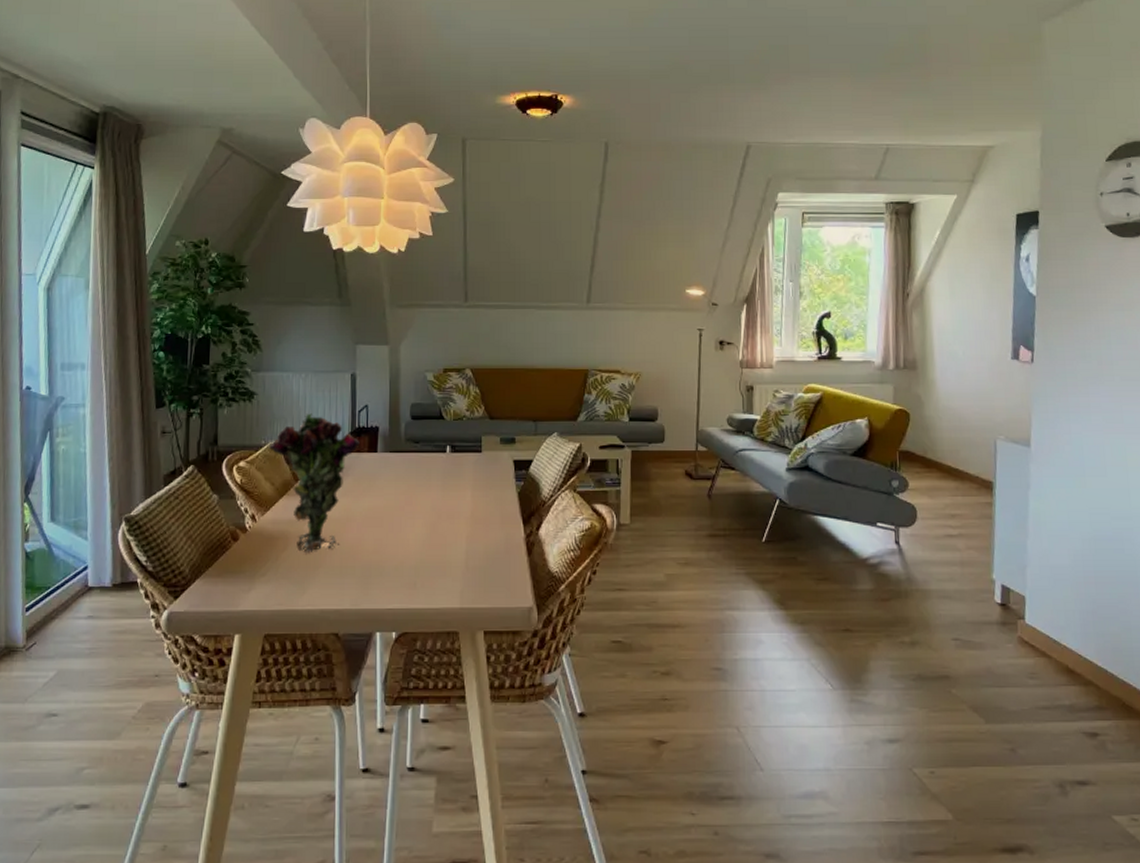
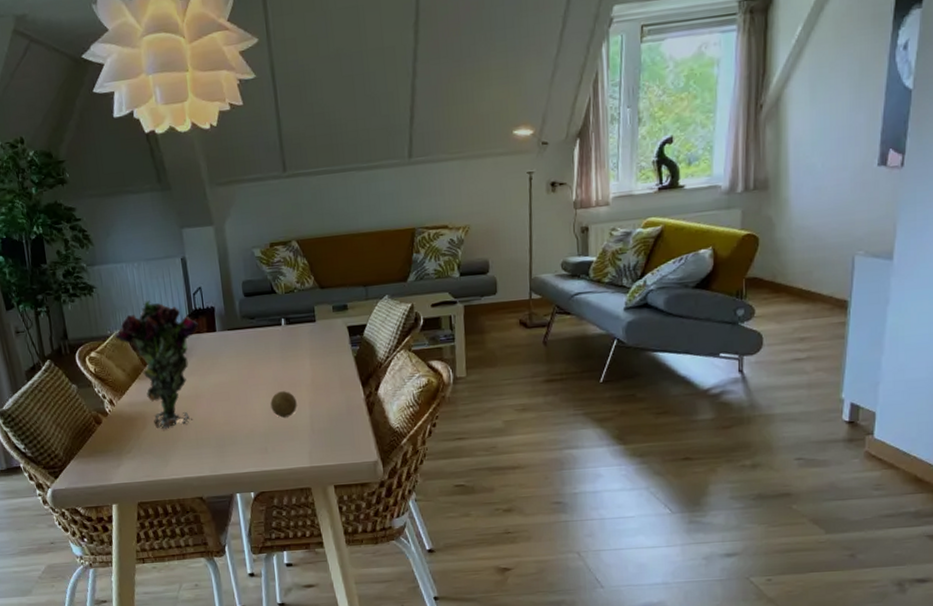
fruit: none [425,522,453,551] -> present [270,391,297,418]

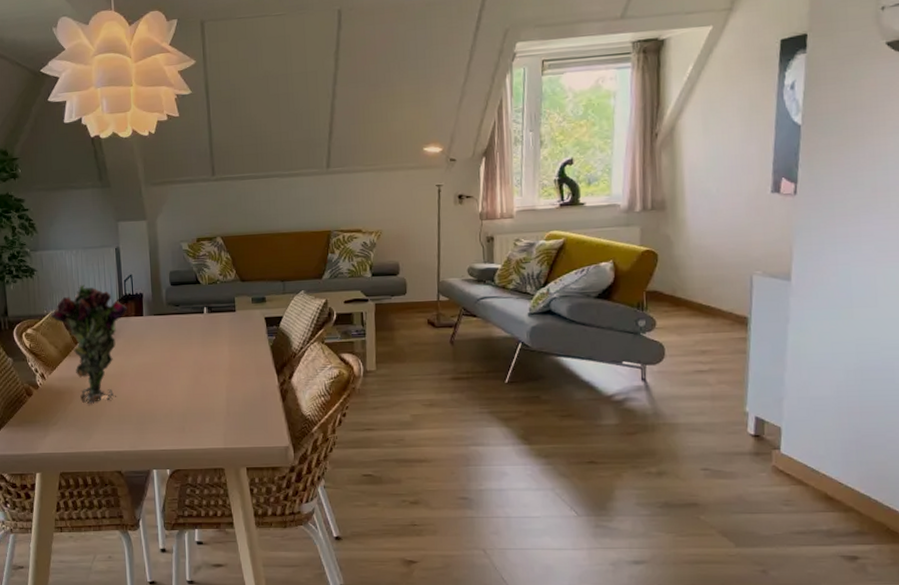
fruit: present [270,391,297,418] -> none [190,374,215,399]

